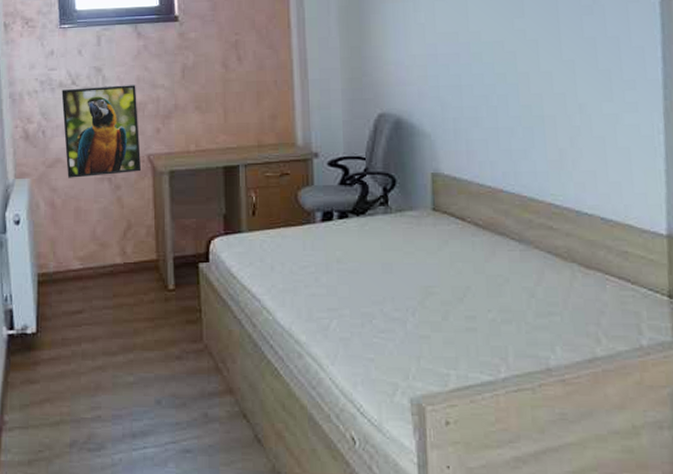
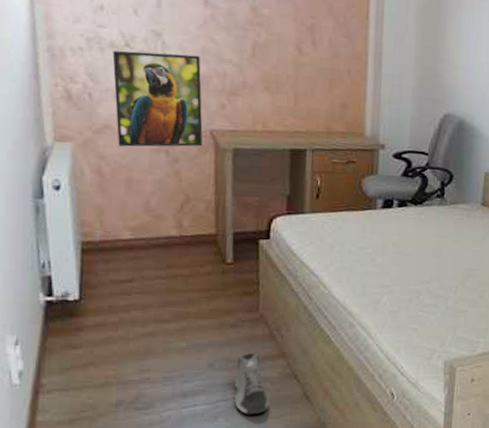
sneaker: none [182,389,219,461] -> present [234,353,269,415]

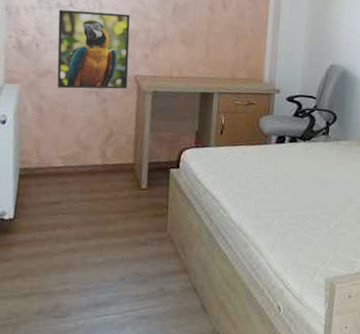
sneaker: present [234,353,269,415] -> none [141,269,171,325]

